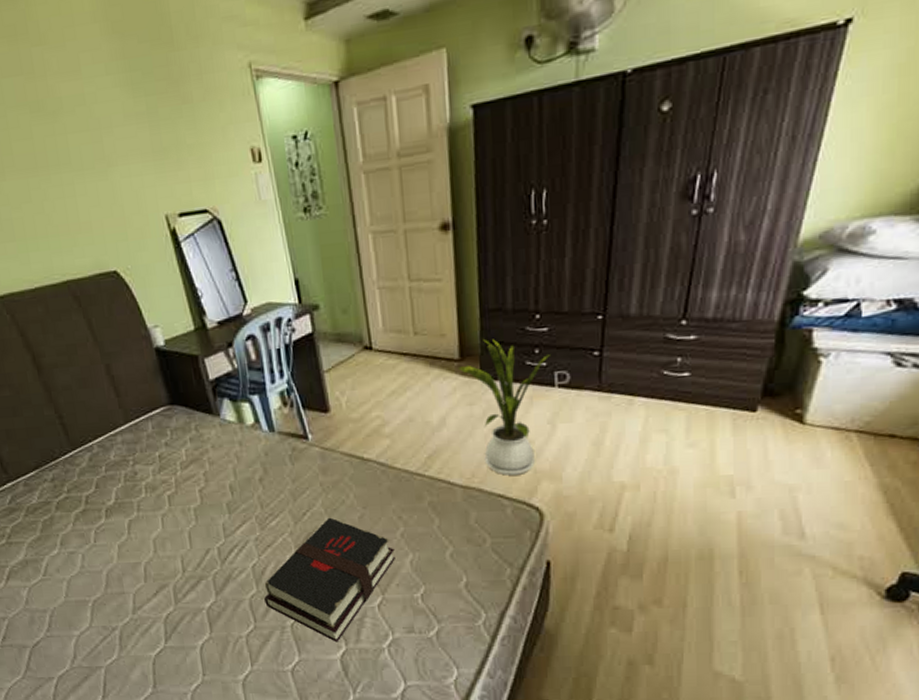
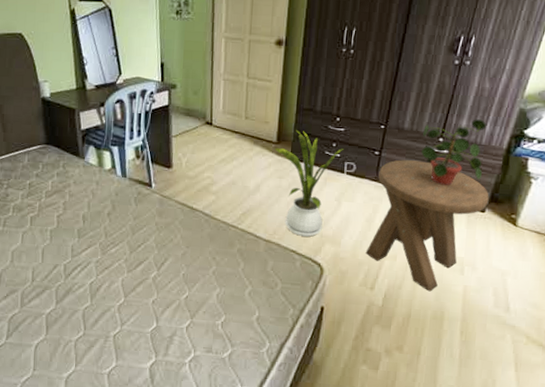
hardback book: present [264,517,395,642] -> none [95,251,206,354]
music stool: none [596,354,761,525] -> present [365,160,489,292]
potted plant: none [657,286,748,383] -> present [421,119,487,185]

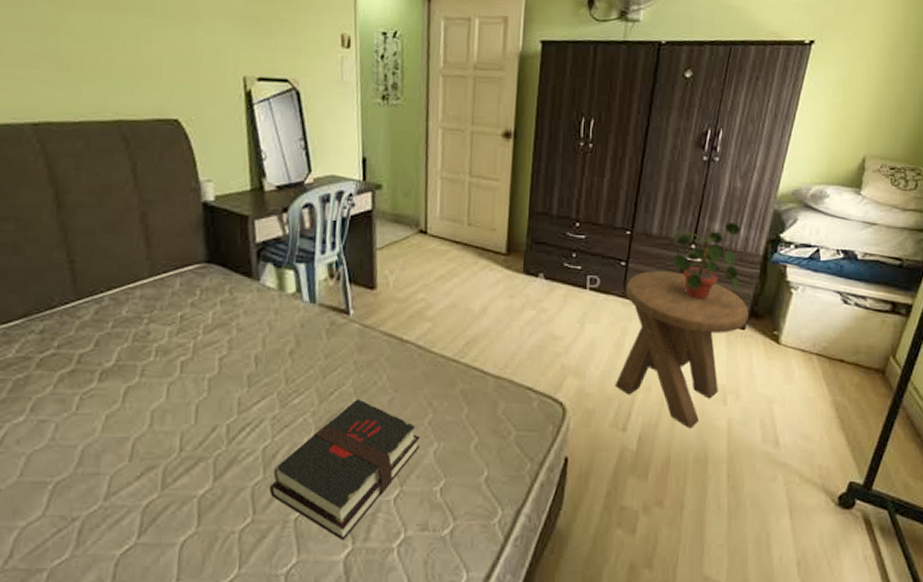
hardback book: none [95,251,206,354] -> present [270,398,420,541]
house plant: present [274,129,344,237] -> none [504,237,585,369]

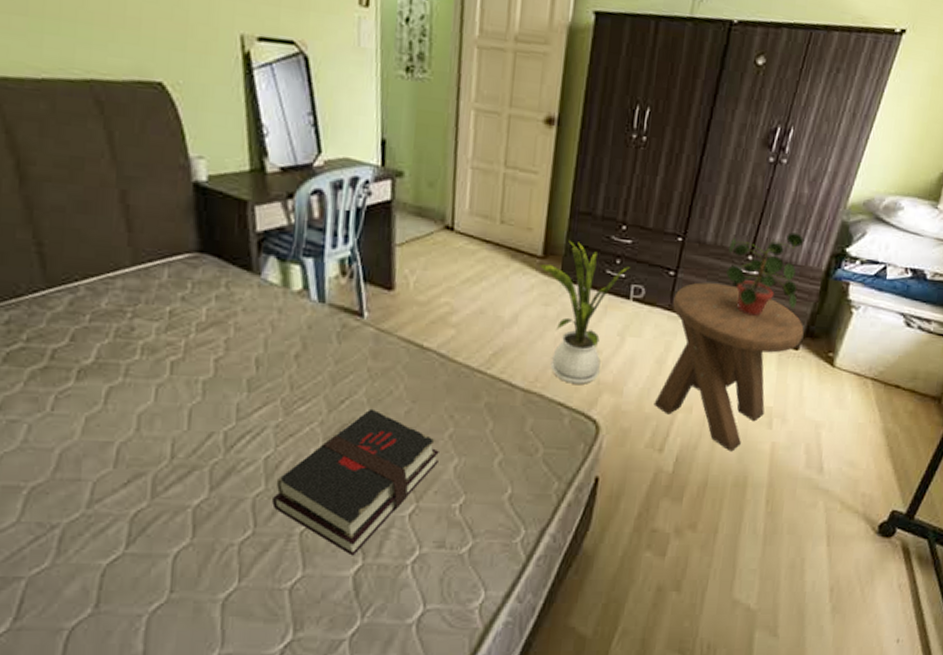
house plant: none [504,237,585,369] -> present [539,239,630,384]

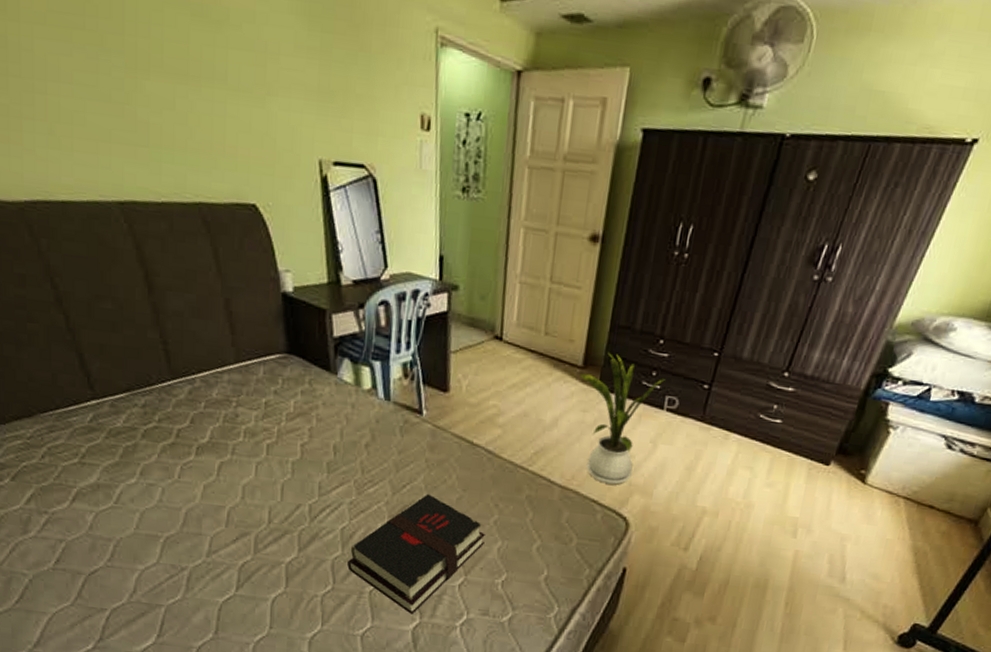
music stool: present [653,282,804,452] -> none [681,396,837,556]
potted plant: present [726,232,804,316] -> none [760,351,844,431]

